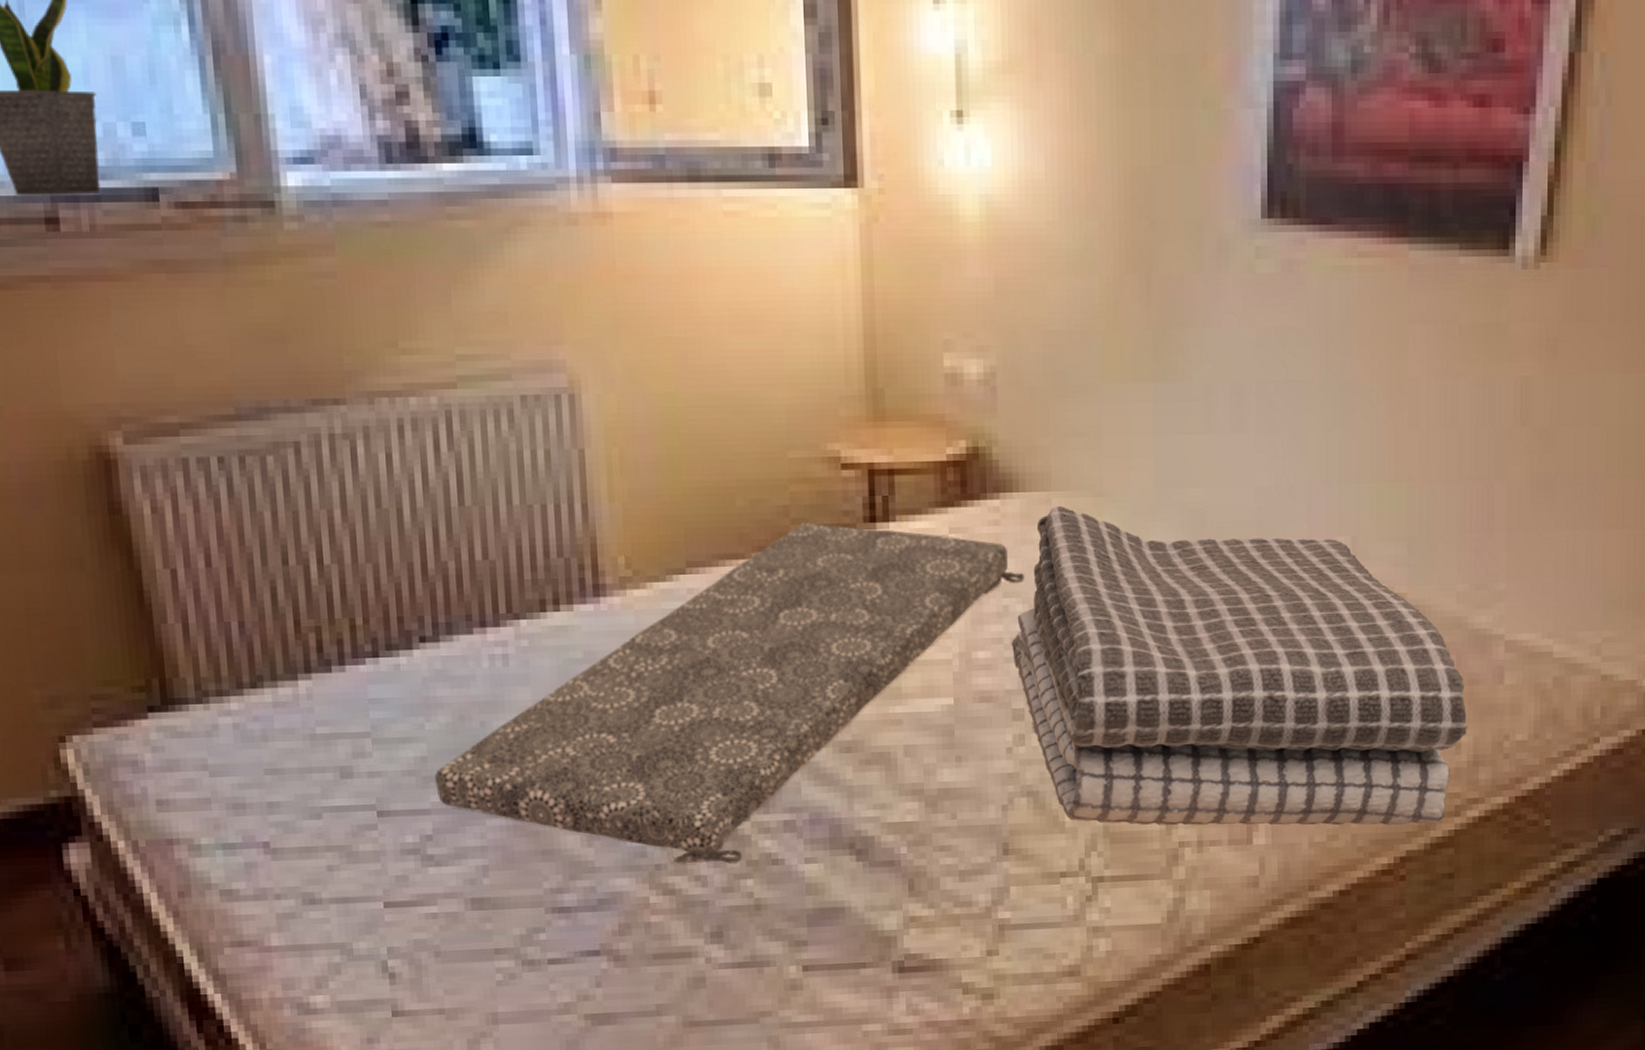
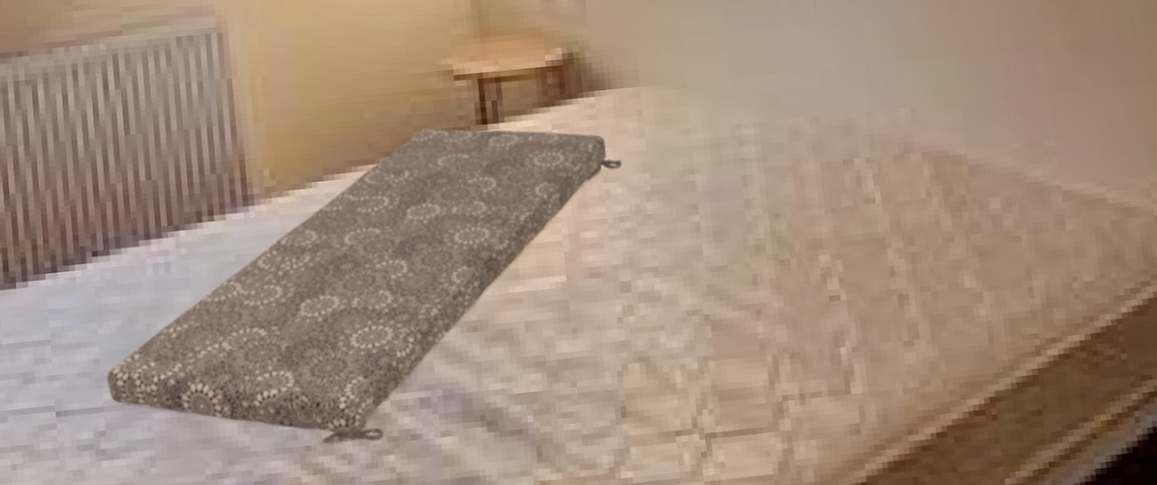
towel: present [1011,506,1468,826] -> none [614,99,1038,383]

